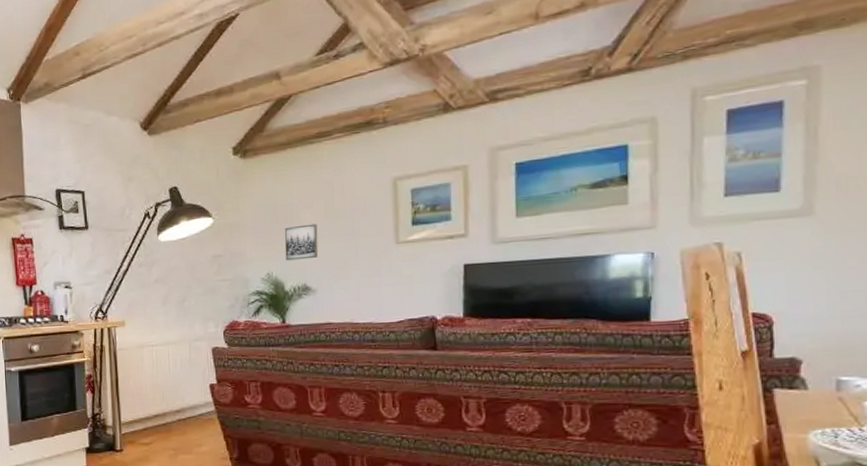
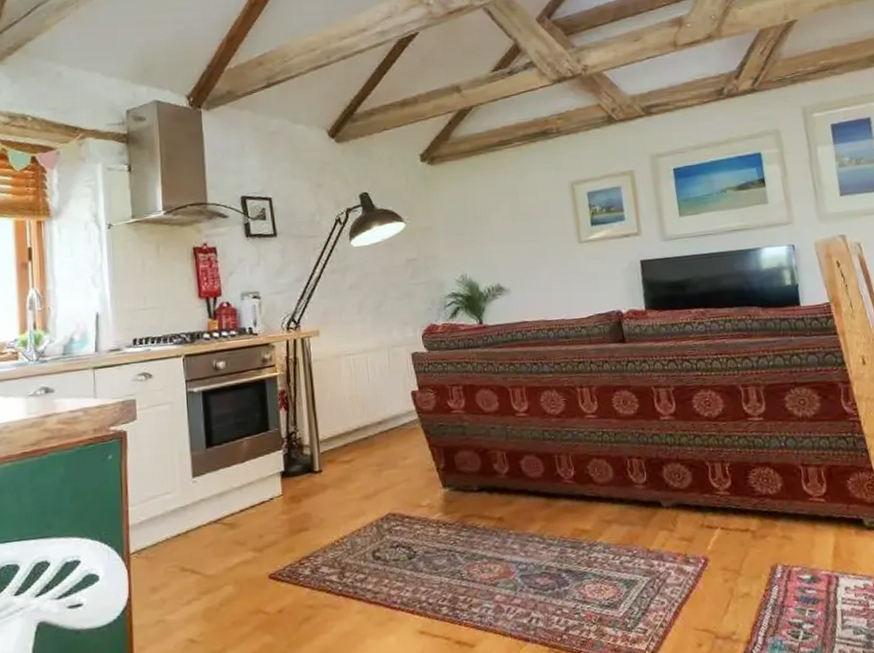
wall art: present [284,223,319,261] -> none [475,226,509,263]

